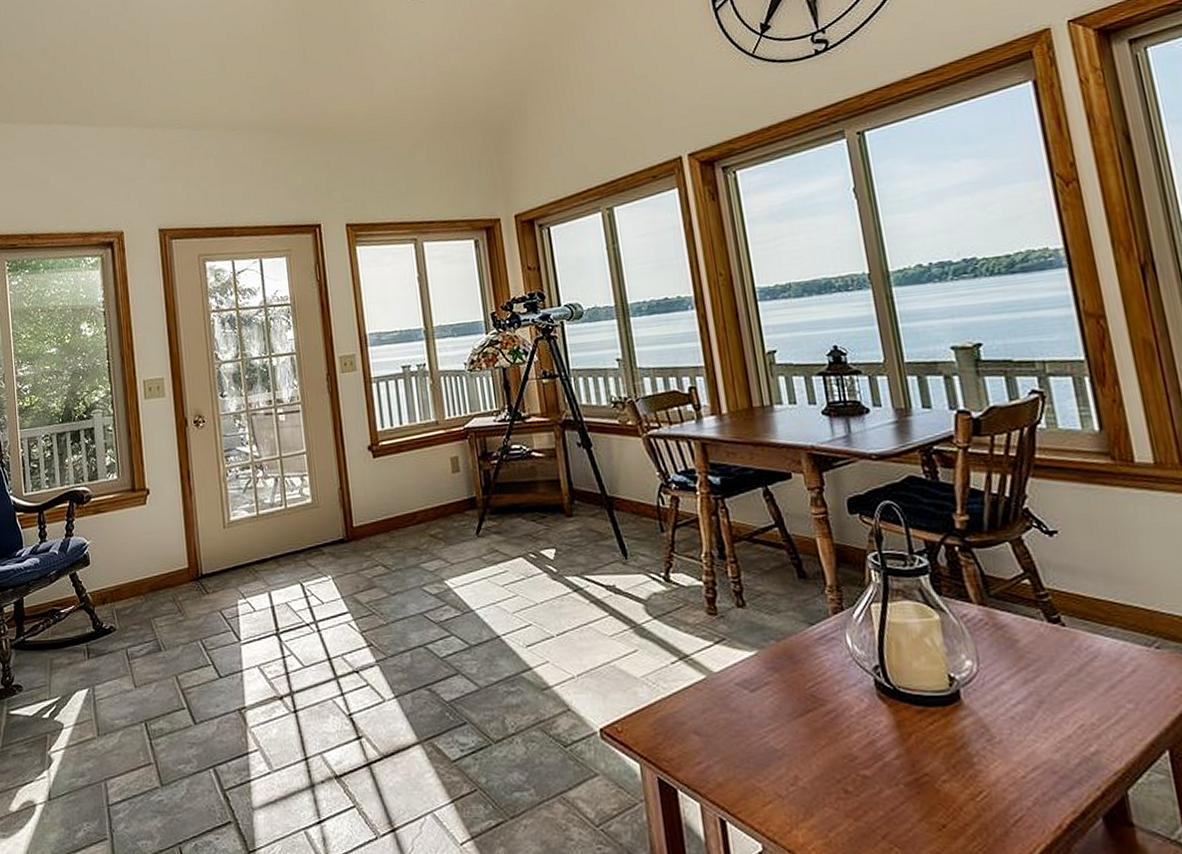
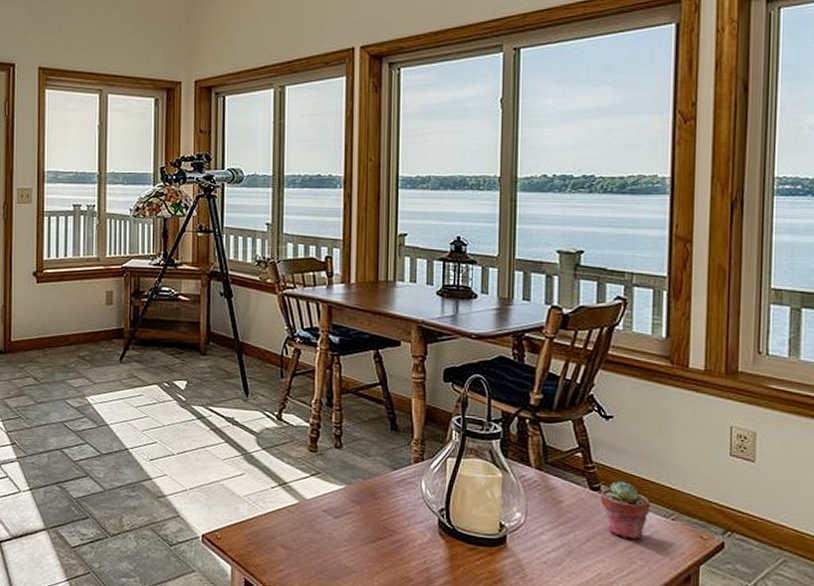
potted succulent: none [1061,607,1127,678] -> present [600,481,650,540]

